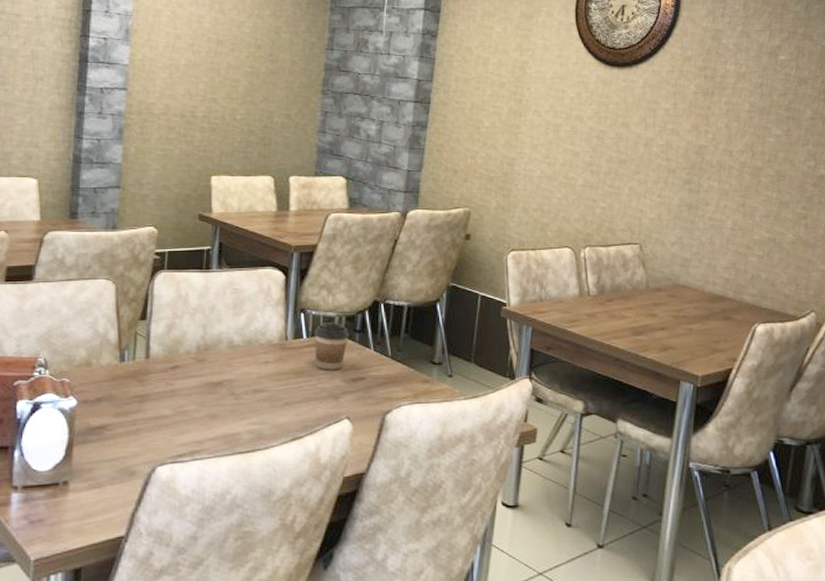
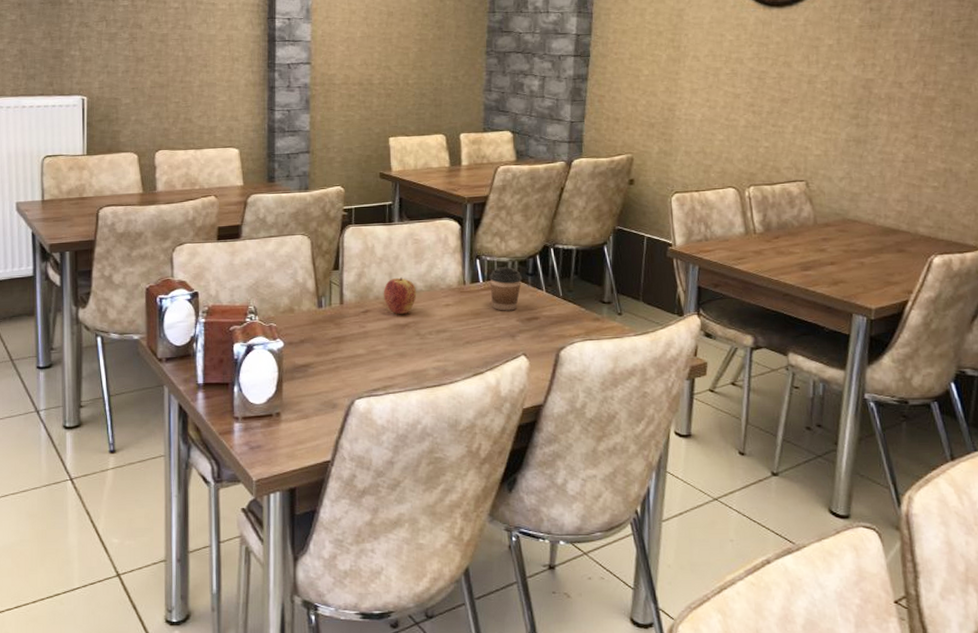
apple: none [195,330,233,371] -> present [383,277,417,314]

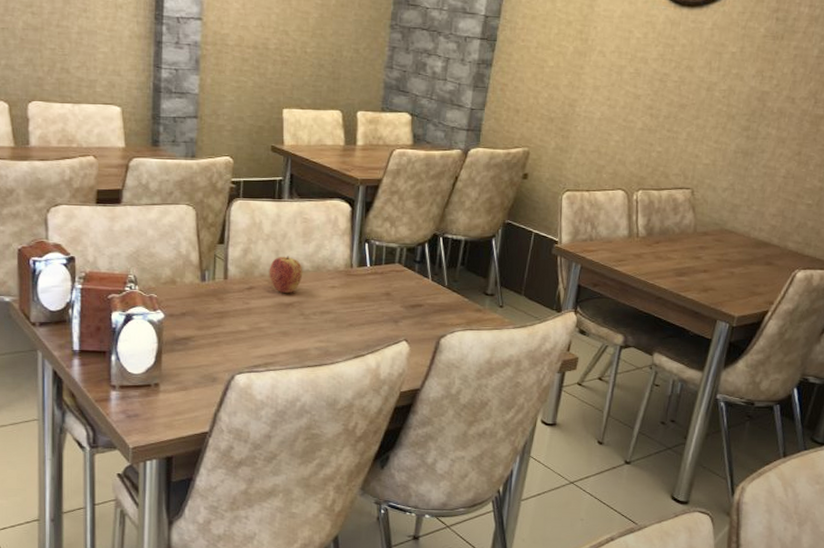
coffee cup: present [489,267,523,311] -> none [377,253,410,297]

